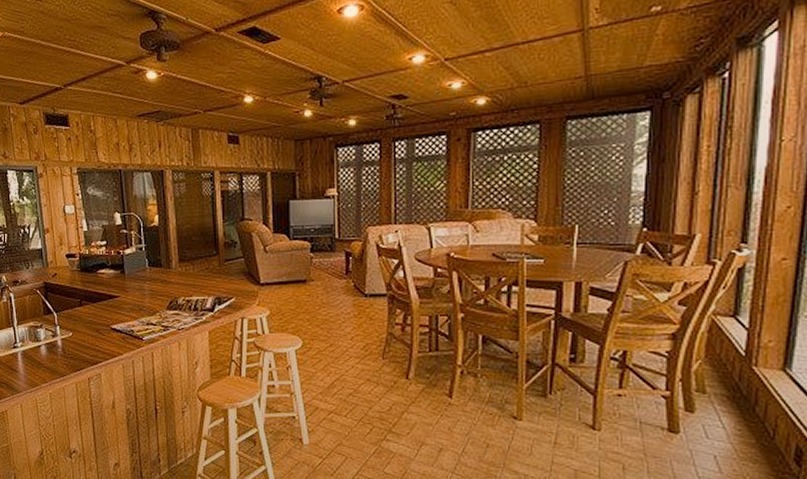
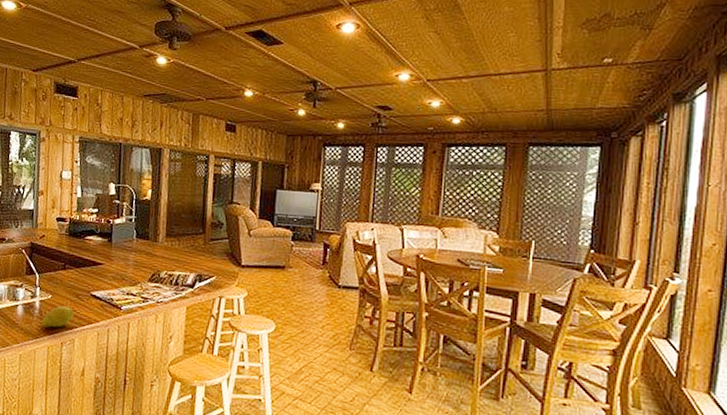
fruit: none [66,342,97,365] -> present [41,306,75,328]

